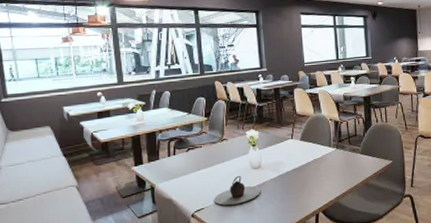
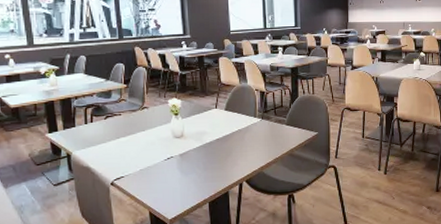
teapot: present [214,175,261,205] -> none [135,144,184,174]

